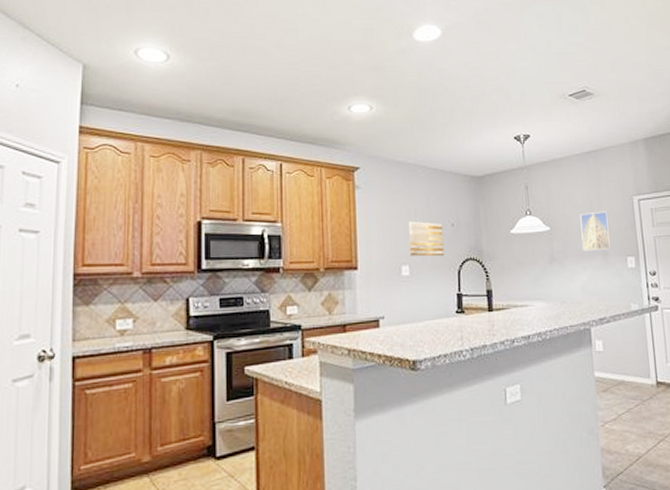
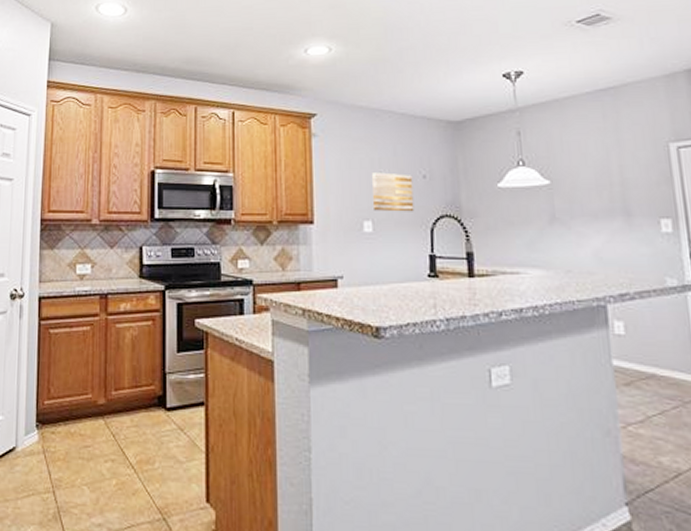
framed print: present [580,211,612,251] -> none [591,161,638,210]

